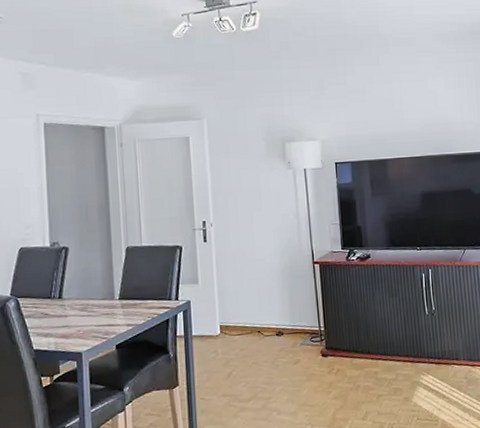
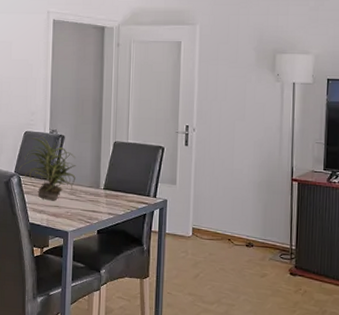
potted plant: none [16,251,86,321] -> present [19,136,76,200]

